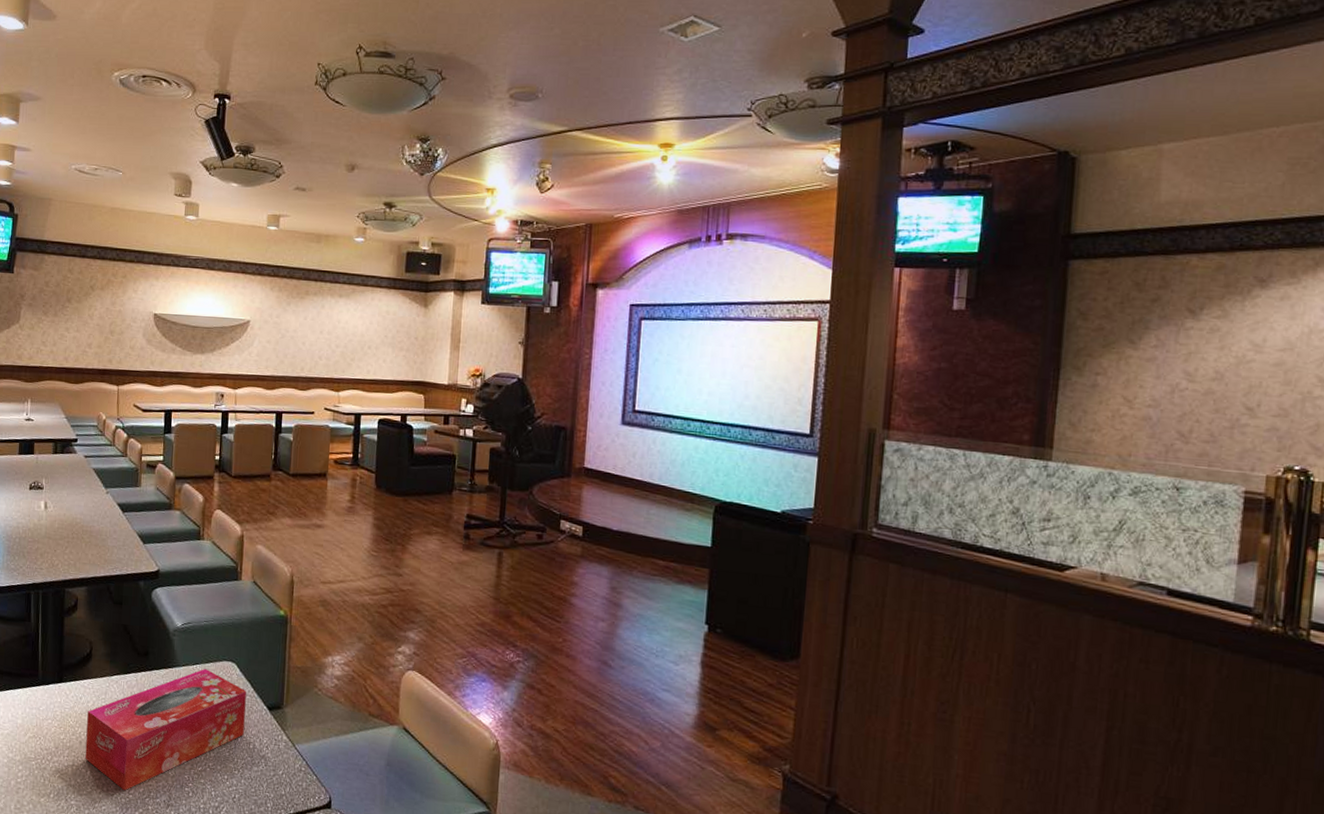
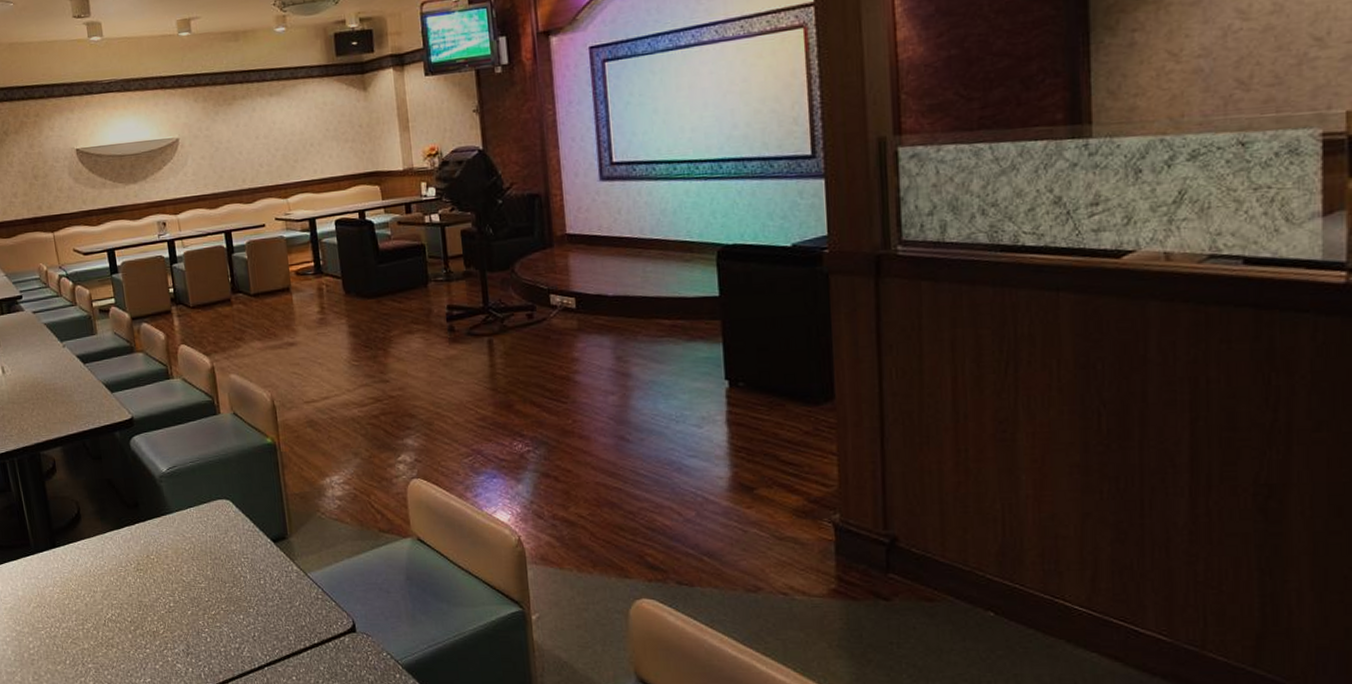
tissue box: present [85,668,246,791] -> none [87,510,253,646]

